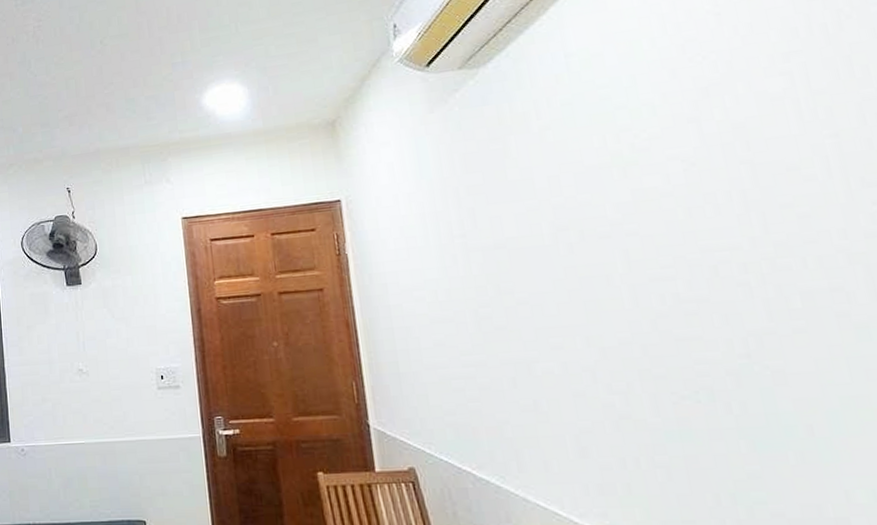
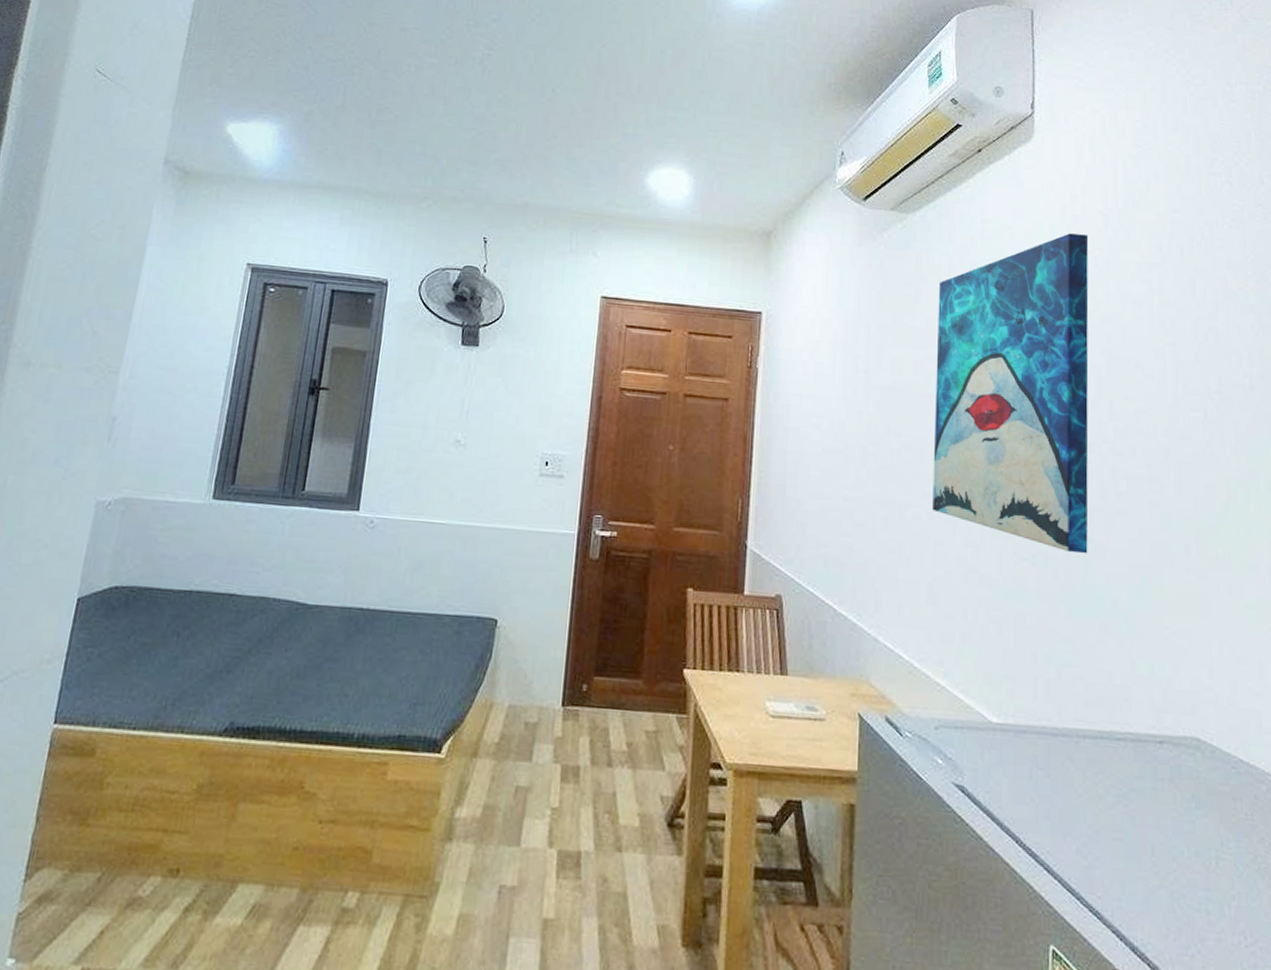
wall art: none [527,40,765,384] -> present [932,233,1089,554]

